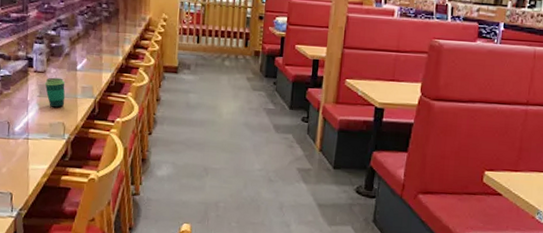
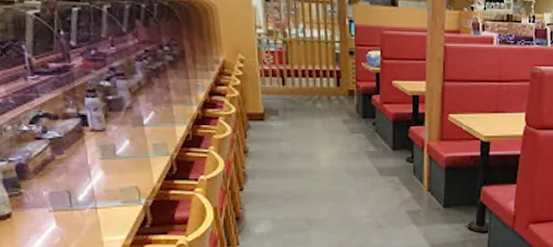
cup: present [45,77,66,108] -> none [107,136,135,170]

